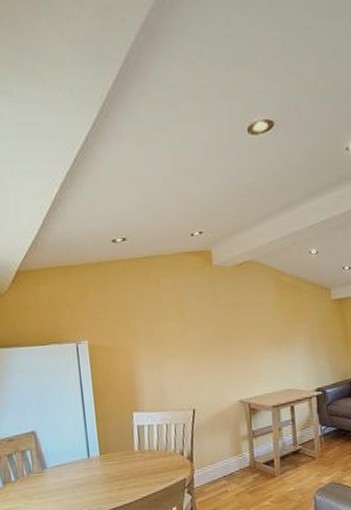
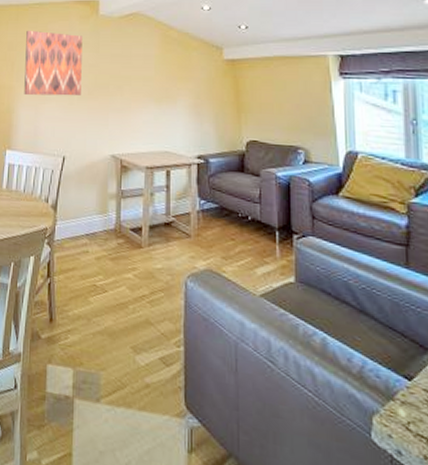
wall art: none [137,286,204,354] -> present [24,30,83,96]

